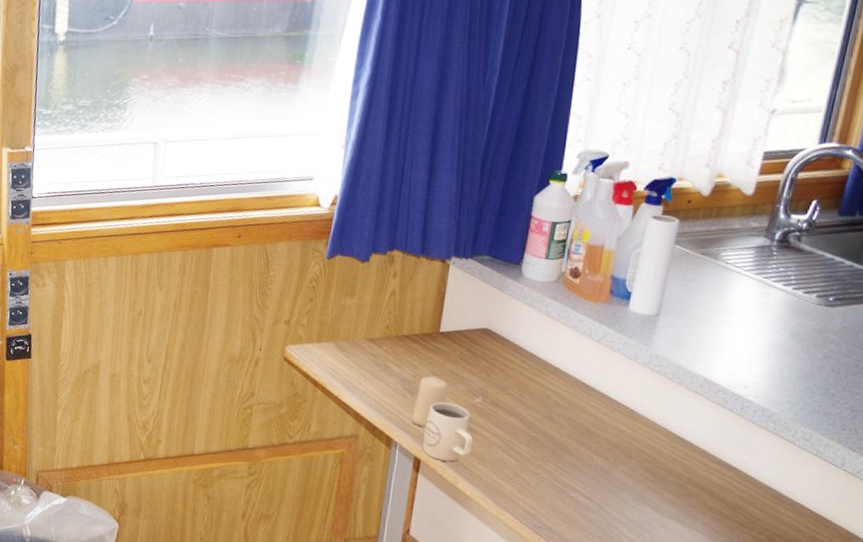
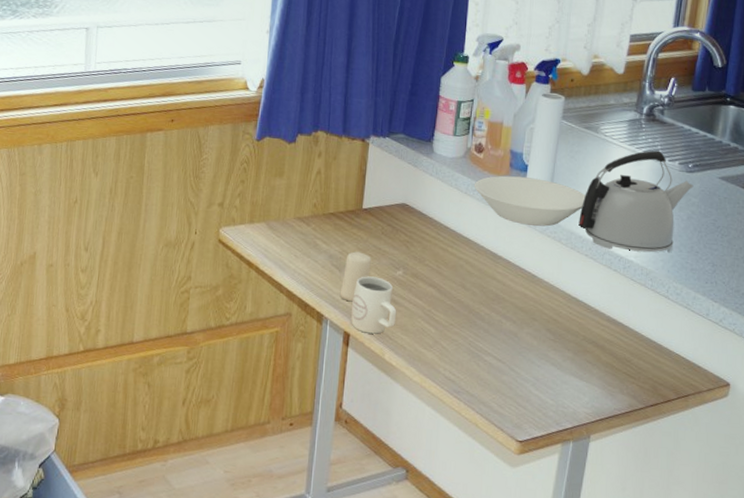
dish: none [567,302,699,360] -> present [474,175,586,227]
kettle: none [688,280,834,394] -> present [578,150,694,253]

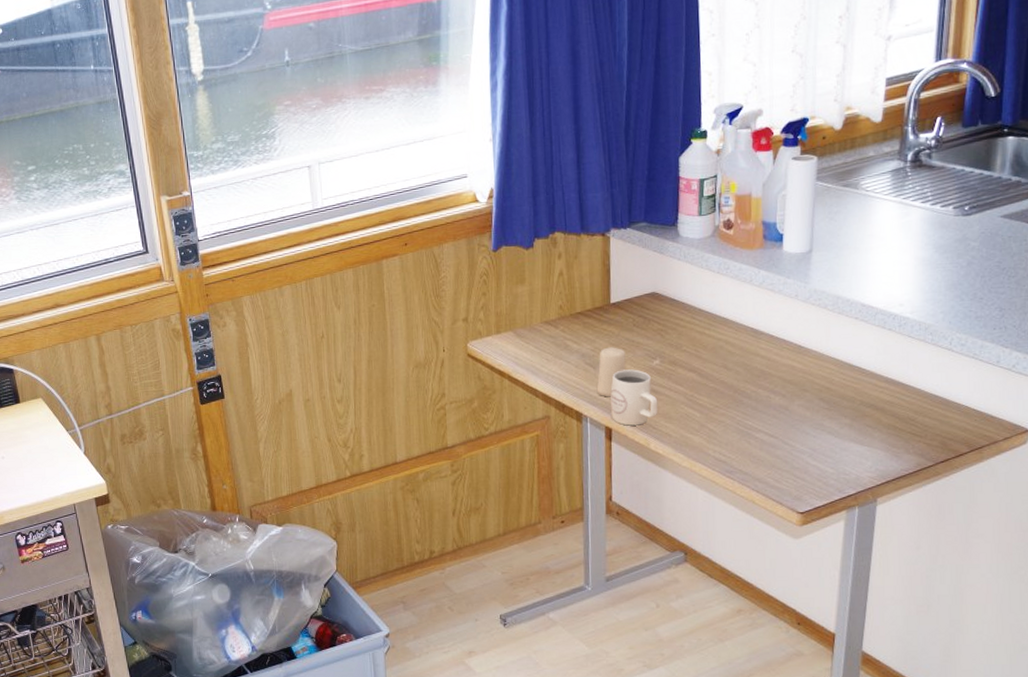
dish: present [474,175,586,227] -> none [726,246,850,297]
kettle: present [578,150,694,253] -> none [844,197,972,309]

